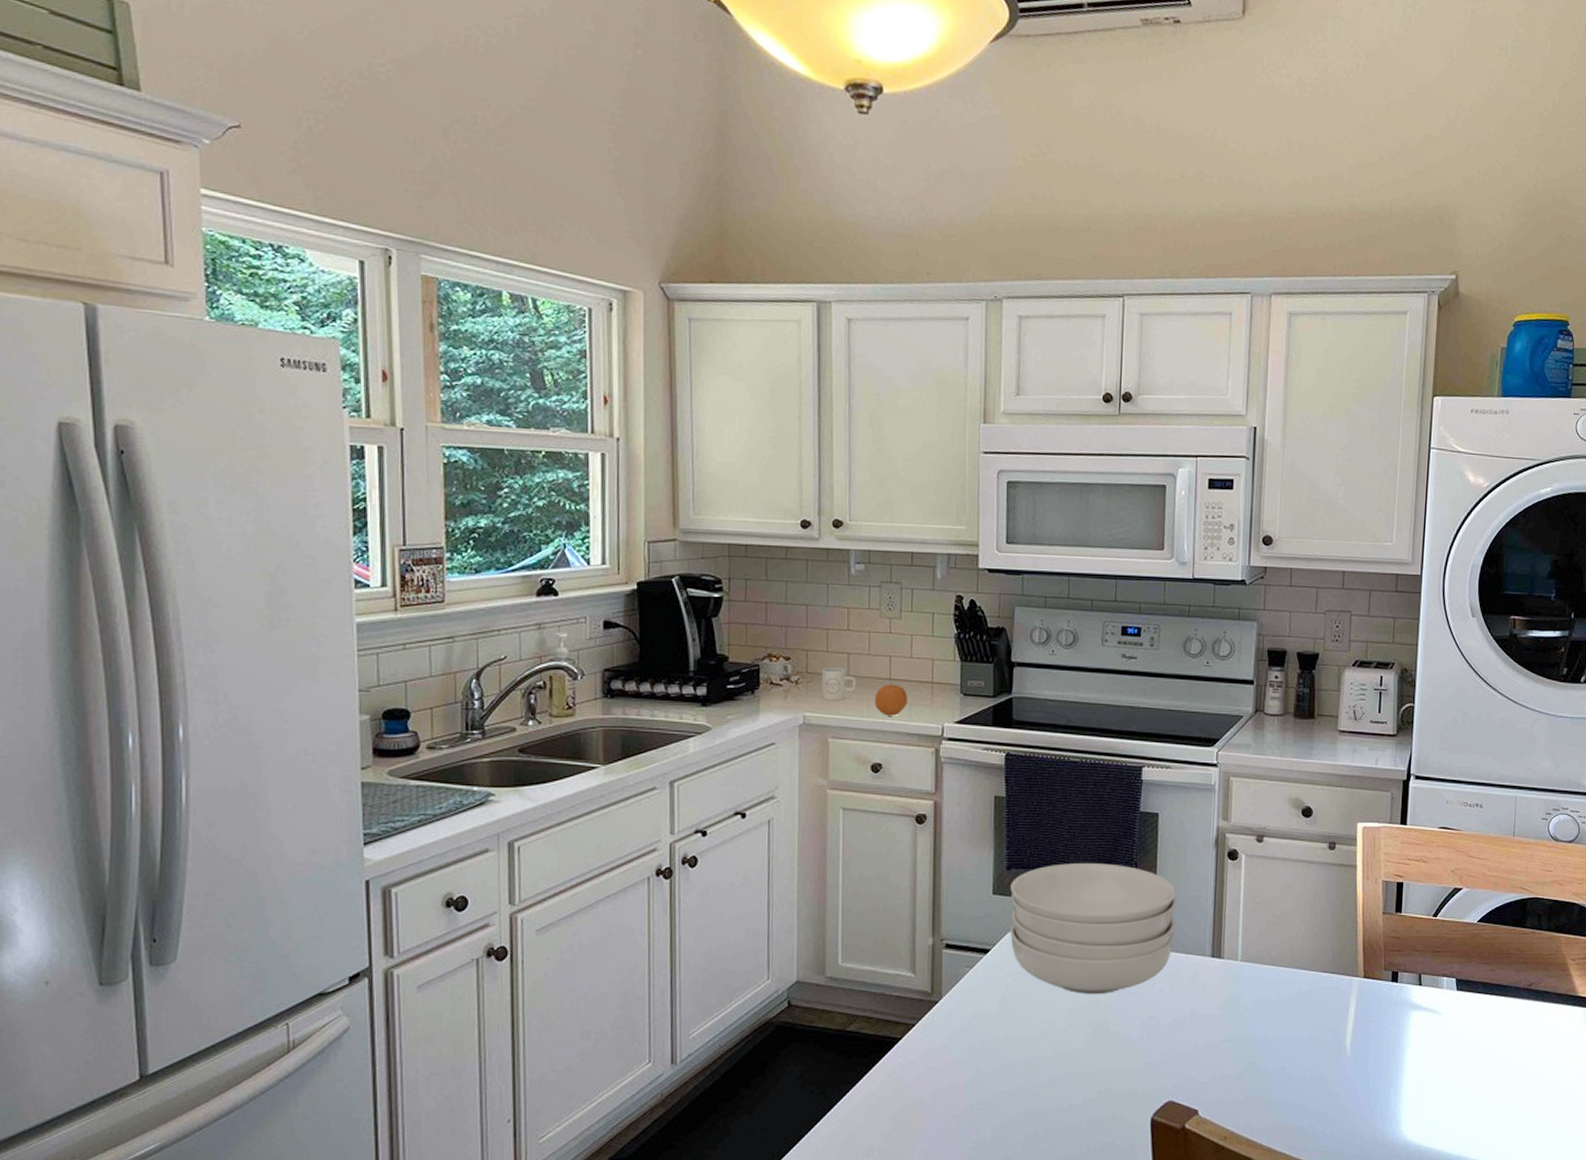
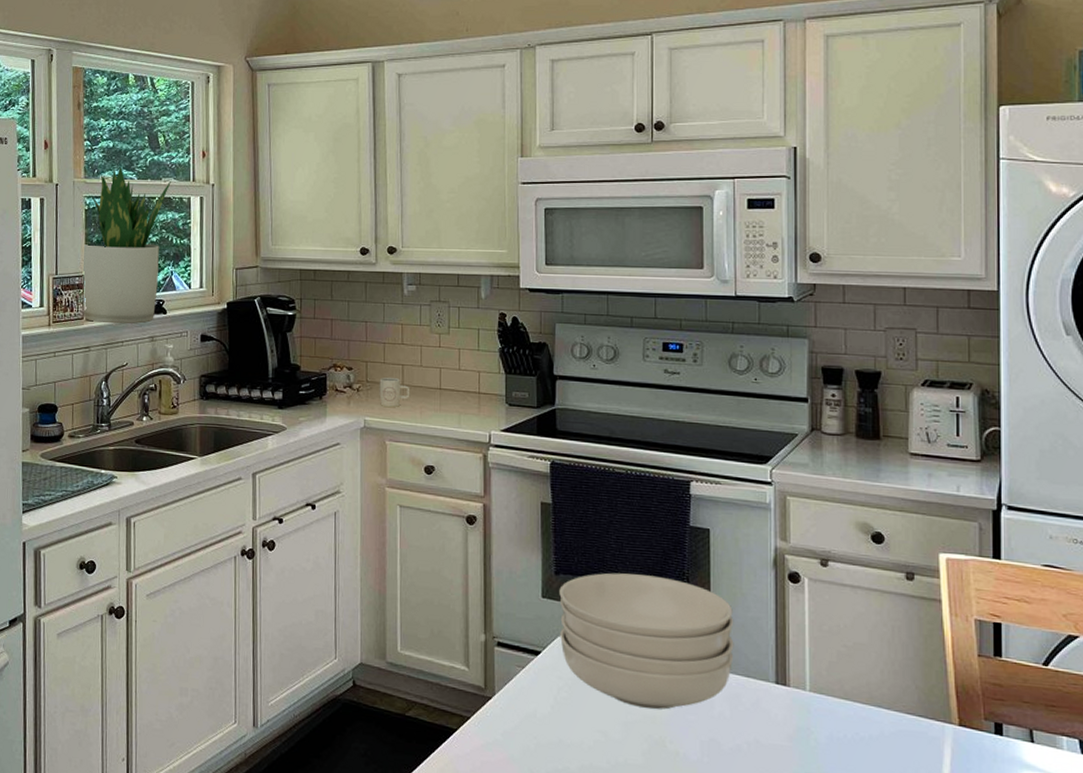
planter: none [441,411,564,609] -> present [82,167,172,324]
fruit: present [875,684,908,716] -> none [427,393,457,423]

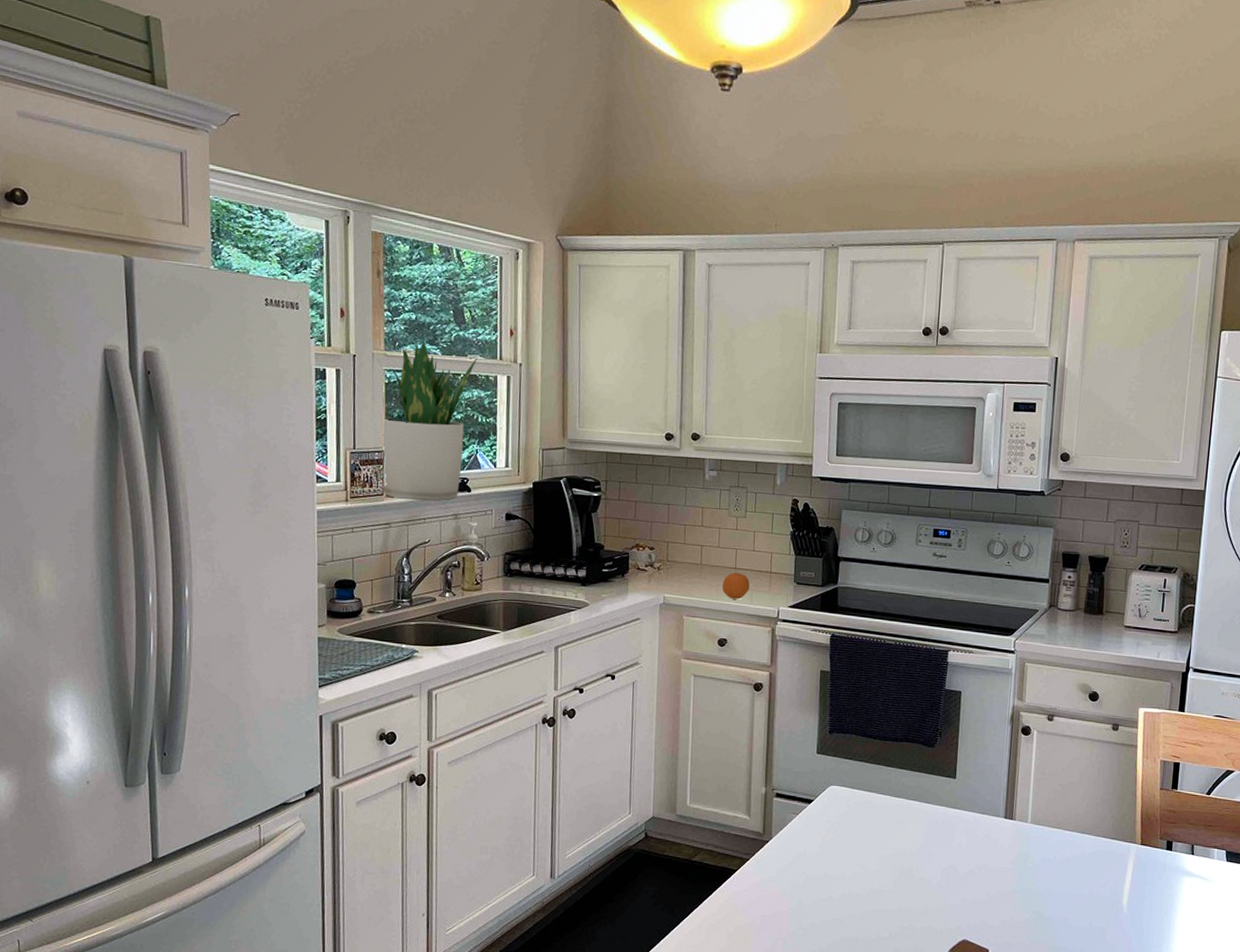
mug: present [379,377,411,408] -> none [678,557,708,586]
fruit: none [427,393,457,423] -> present [722,572,750,600]
bowl: present [559,572,734,709] -> none [830,730,976,844]

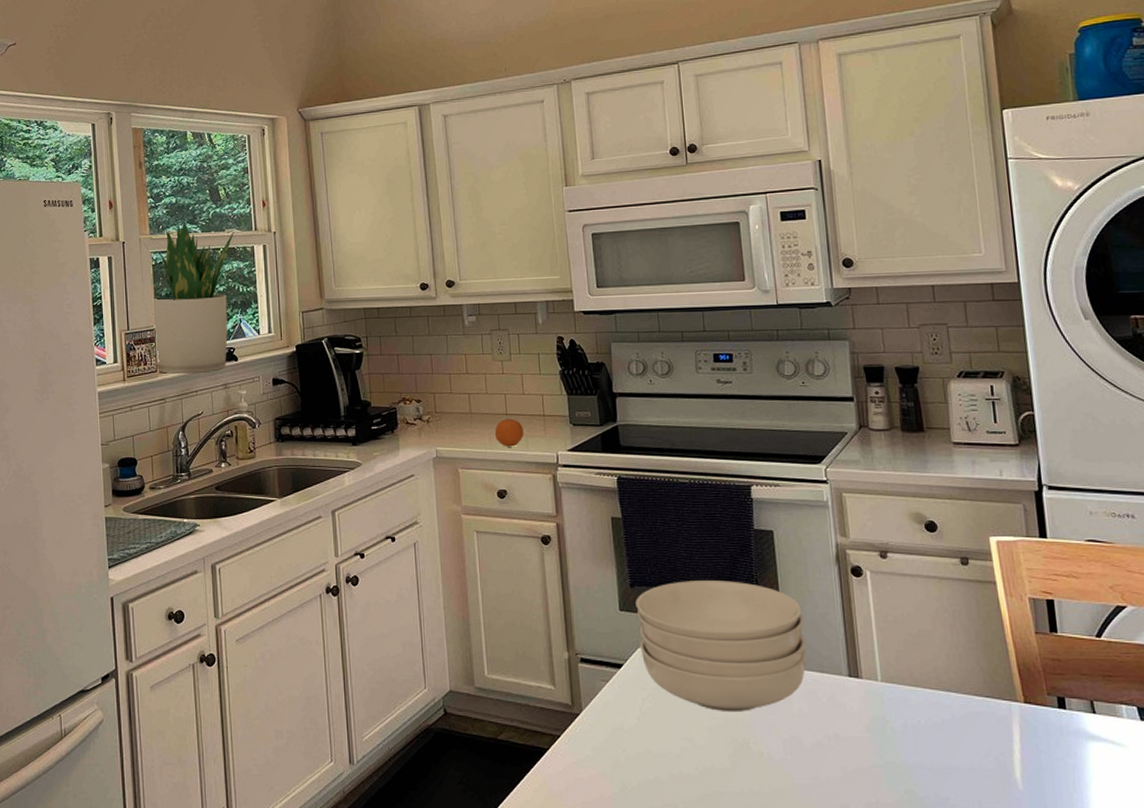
bowl: none [830,730,976,844] -> present [635,580,807,711]

